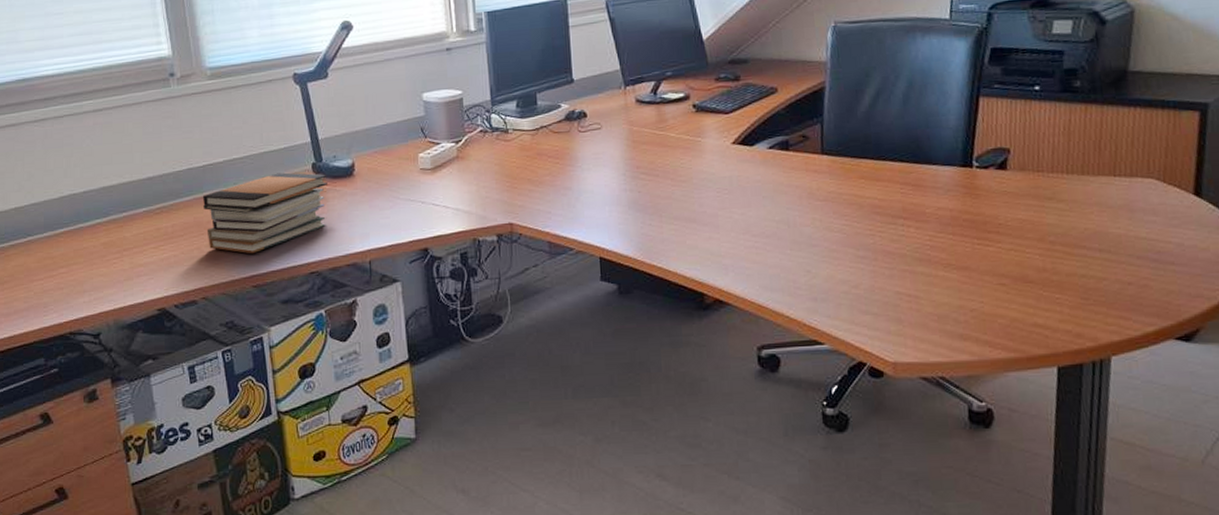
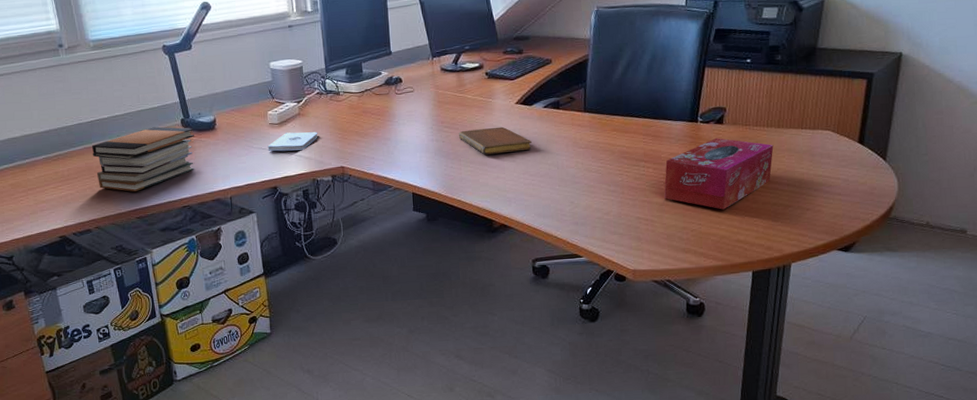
notepad: none [417,179,481,204] -> present [267,132,318,152]
notebook: none [658,173,754,209] -> present [458,126,532,155]
tissue box: none [931,188,1078,283] -> present [664,138,774,210]

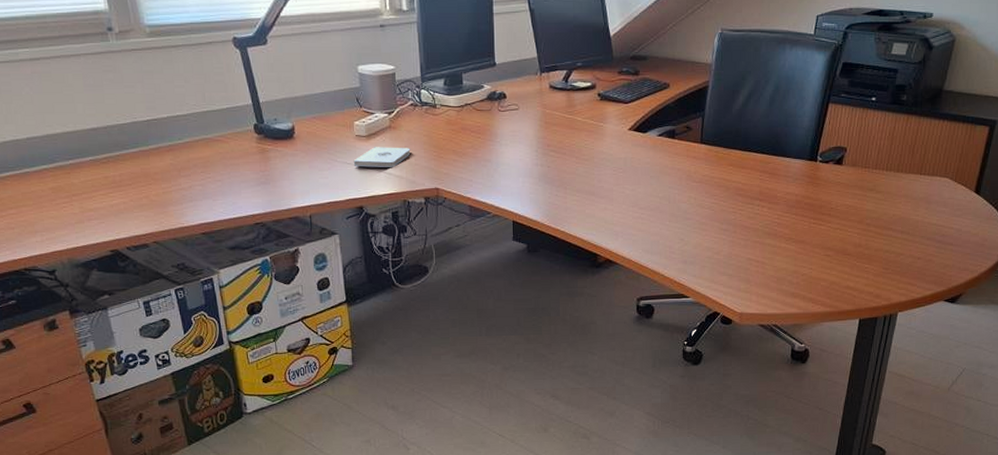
book stack: present [91,126,194,192] -> none [148,131,269,205]
notebook: present [458,126,532,155] -> none [565,154,643,184]
tissue box: present [664,138,774,210] -> none [777,179,891,255]

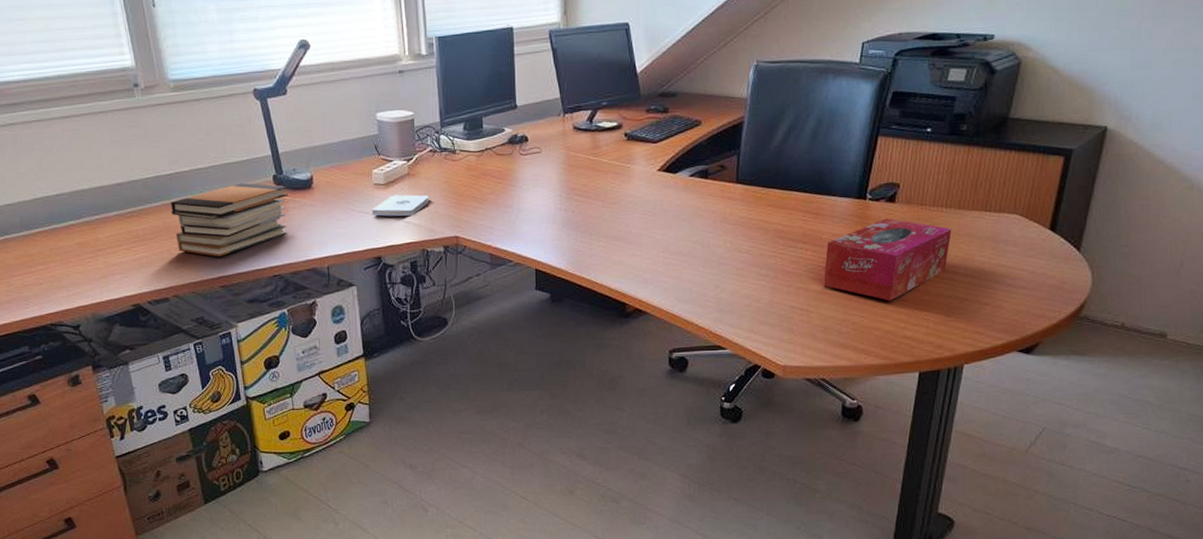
book stack: none [148,131,269,205] -> present [170,183,288,258]
tissue box: none [777,179,891,255] -> present [823,218,952,301]

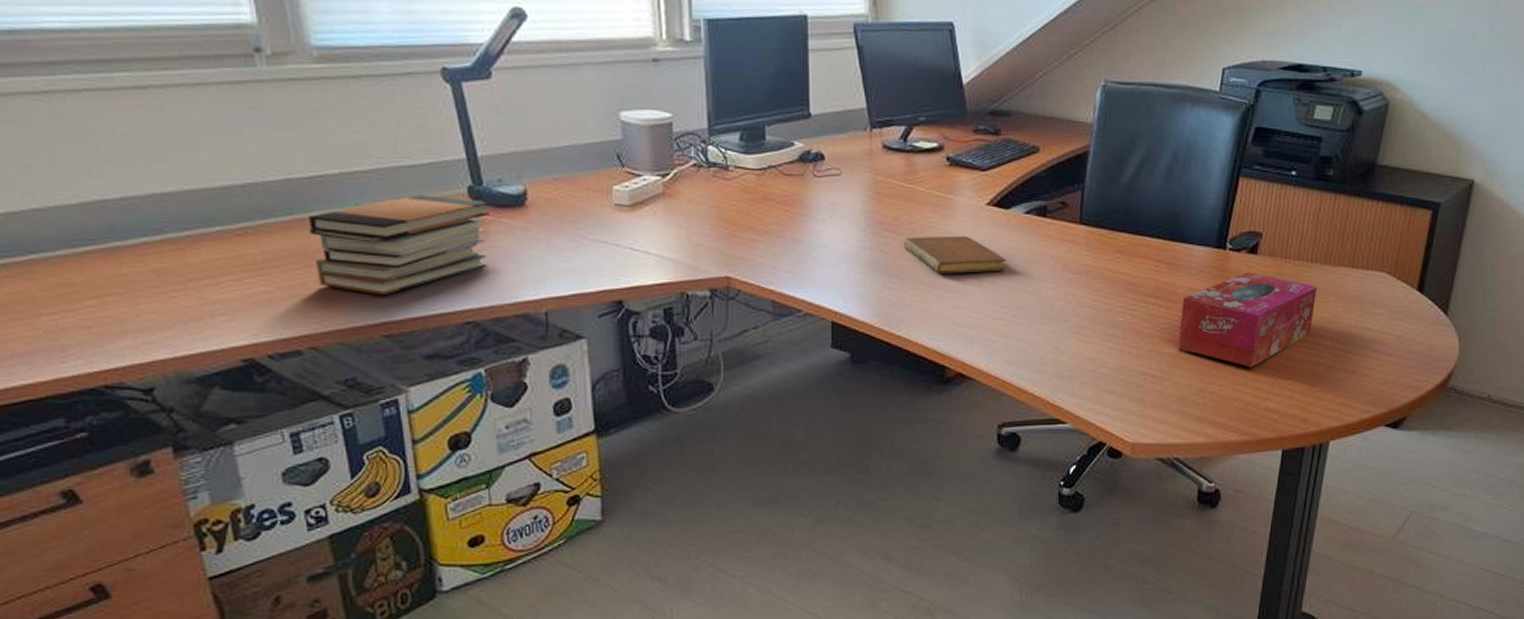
notepad: present [371,194,430,216] -> none [610,220,692,248]
notebook: none [590,197,674,228] -> present [903,235,1006,274]

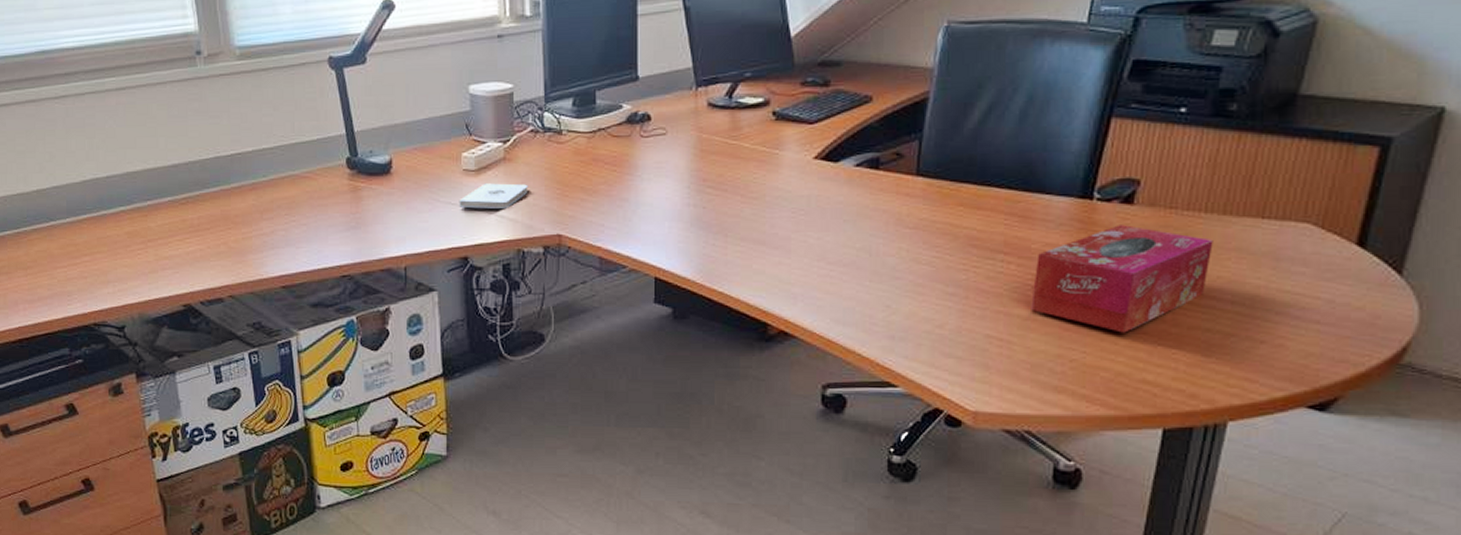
book stack: present [307,195,489,296] -> none [229,166,362,253]
notepad: none [610,220,692,248] -> present [459,183,528,209]
notebook: present [903,235,1006,274] -> none [726,190,833,230]

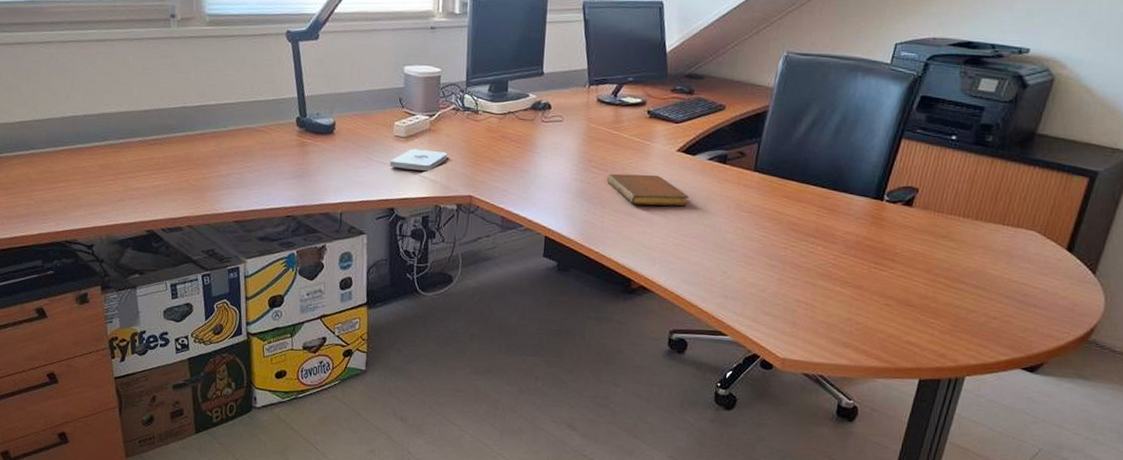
notebook: none [726,190,833,230] -> present [606,173,689,206]
tissue box: present [1031,225,1213,333] -> none [831,222,967,305]

